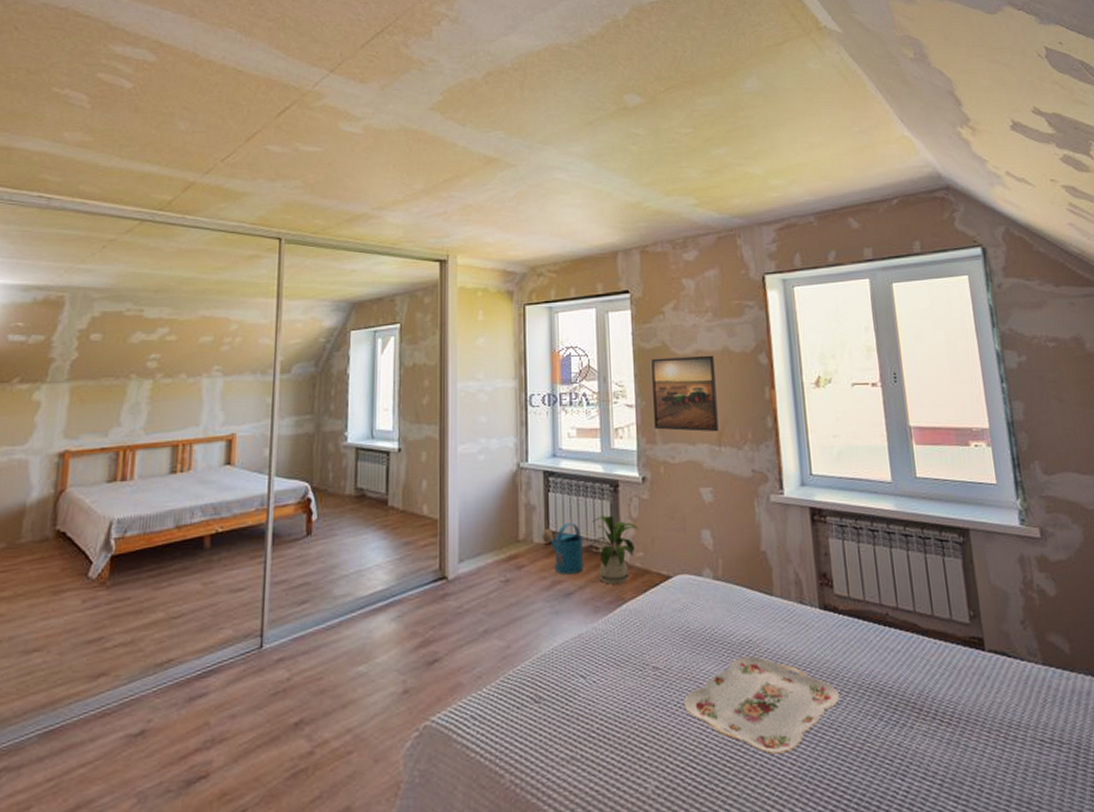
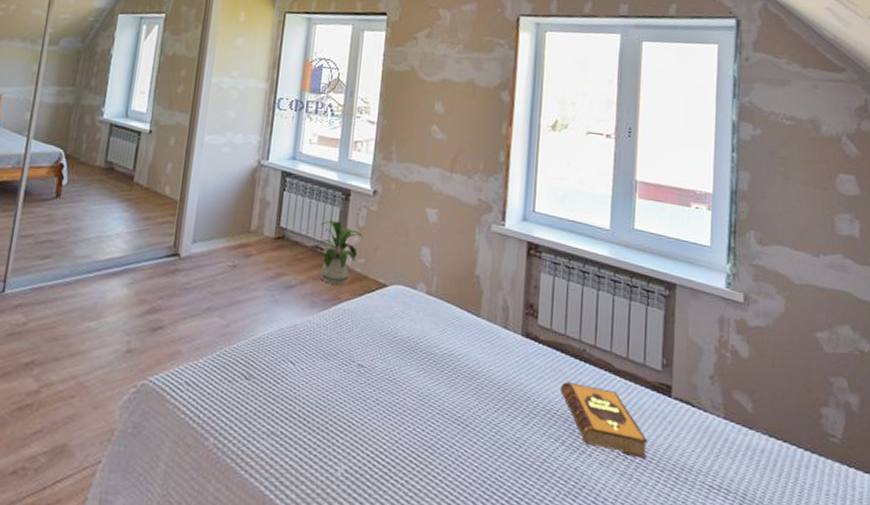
watering can: present [542,522,583,574] -> none [272,221,310,269]
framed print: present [650,355,719,432] -> none [392,80,459,159]
serving tray: present [684,656,841,755] -> none [382,367,528,460]
hardback book: none [869,650,971,722] -> present [560,381,648,459]

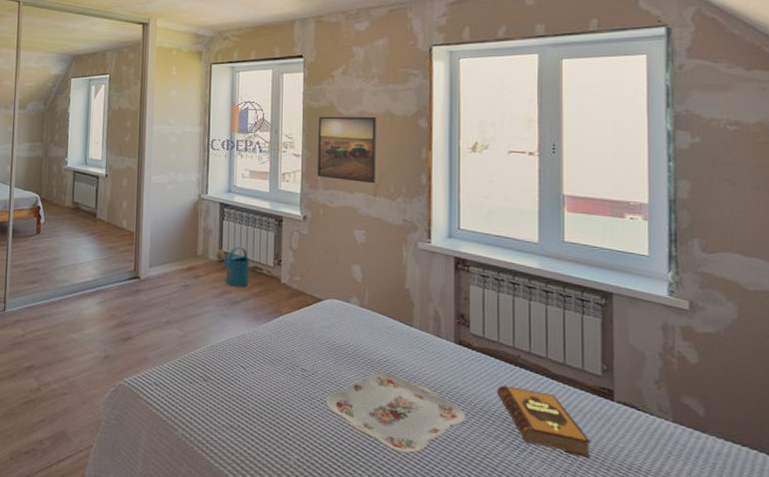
watering can: none [272,221,310,269] -> present [216,246,249,287]
house plant: present [317,220,363,285] -> none [256,244,297,300]
serving tray: none [382,367,528,460] -> present [326,372,466,454]
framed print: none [392,80,459,159] -> present [317,116,376,184]

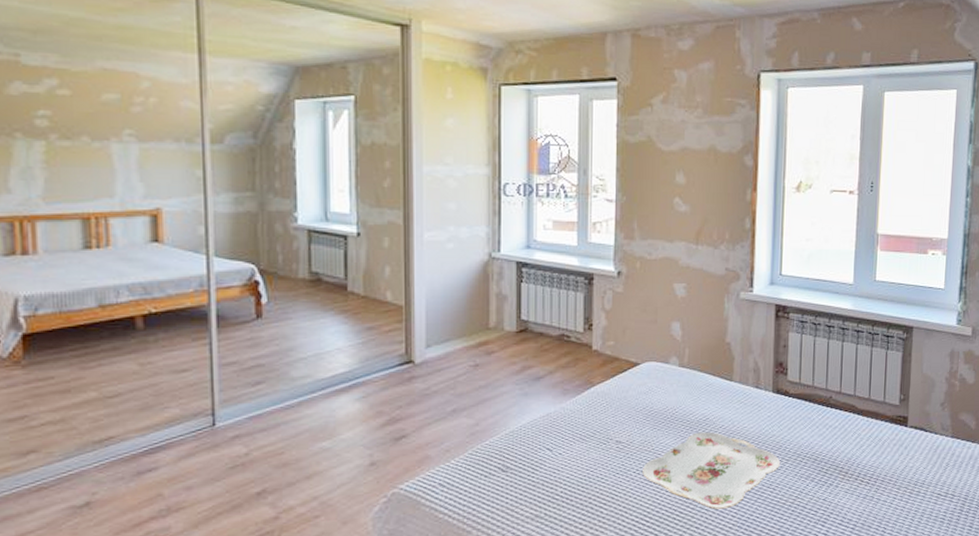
watering can: present [216,246,249,287] -> none [513,312,554,360]
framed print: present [317,116,376,184] -> none [634,153,700,231]
hardback book: present [497,384,591,458] -> none [810,426,887,482]

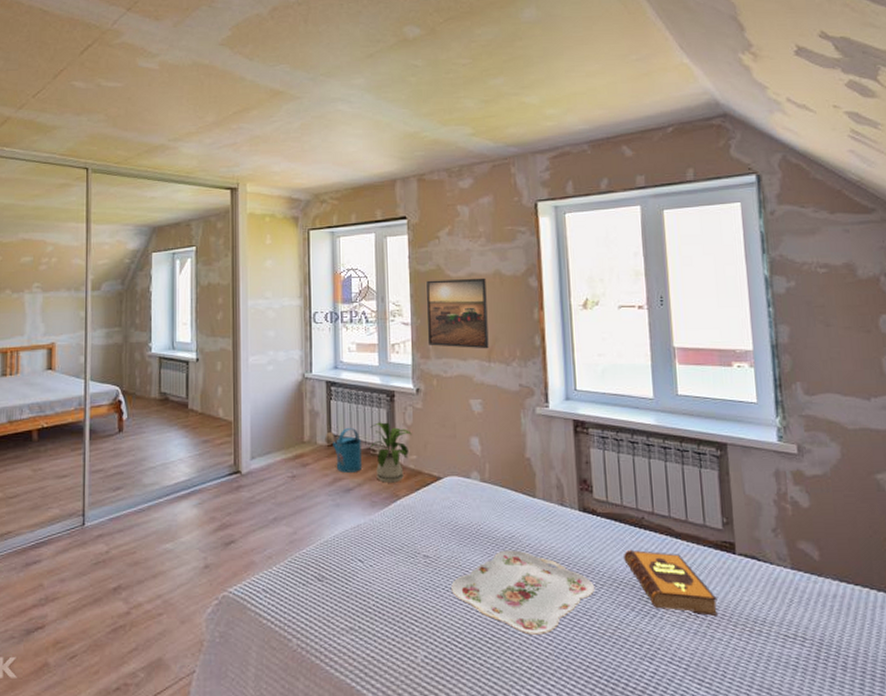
watering can: none [513,312,554,360] -> present [325,427,362,473]
house plant: none [563,306,610,370] -> present [369,422,412,483]
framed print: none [634,153,700,231] -> present [425,277,489,349]
hardback book: none [810,426,887,482] -> present [624,549,719,616]

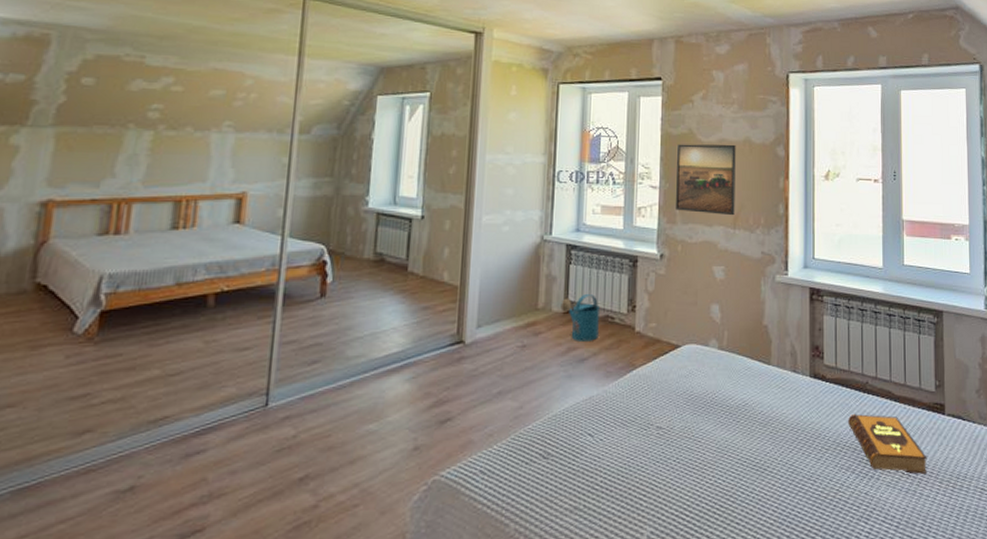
house plant: present [369,422,412,483] -> none [608,288,653,352]
serving tray: present [451,550,595,635] -> none [683,418,821,503]

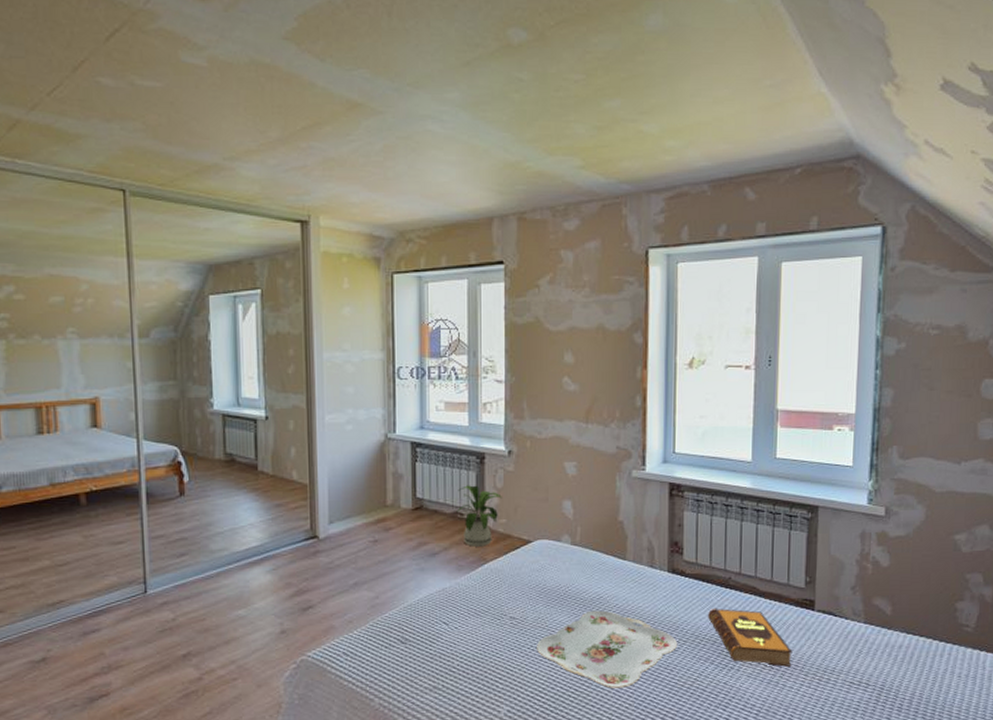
watering can: present [560,293,599,341] -> none [409,490,448,537]
house plant: none [608,288,653,352] -> present [456,485,502,547]
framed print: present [676,144,736,216] -> none [522,332,588,410]
serving tray: none [683,418,821,503] -> present [537,610,678,688]

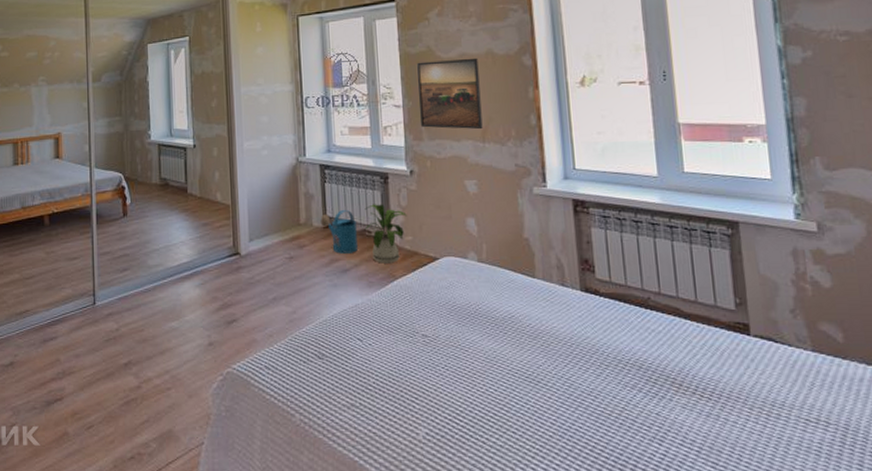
watering can: none [409,490,448,537] -> present [320,209,358,254]
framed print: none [522,332,588,410] -> present [416,57,483,130]
serving tray: present [537,610,678,688] -> none [451,330,600,414]
hardback book: present [708,608,793,667] -> none [629,330,733,398]

